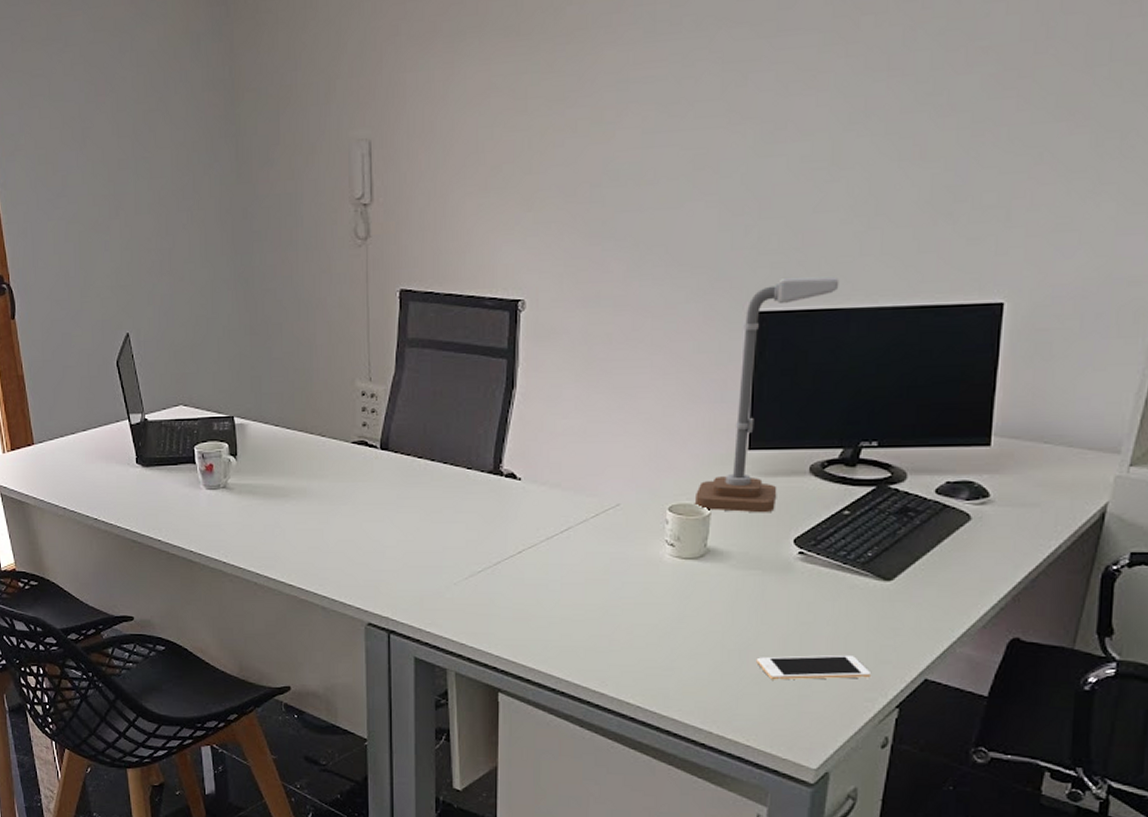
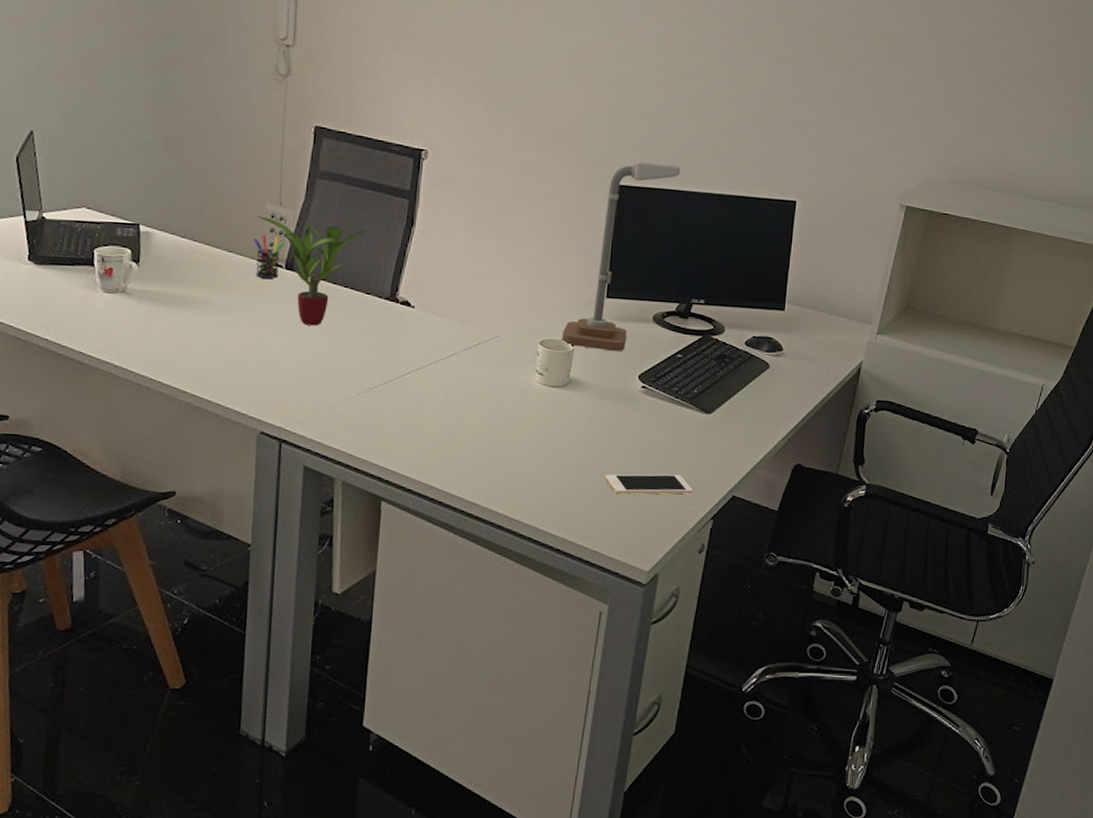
pen holder: none [345,414,377,461] -> present [253,234,284,279]
potted plant: none [347,395,463,508] -> present [257,216,367,326]

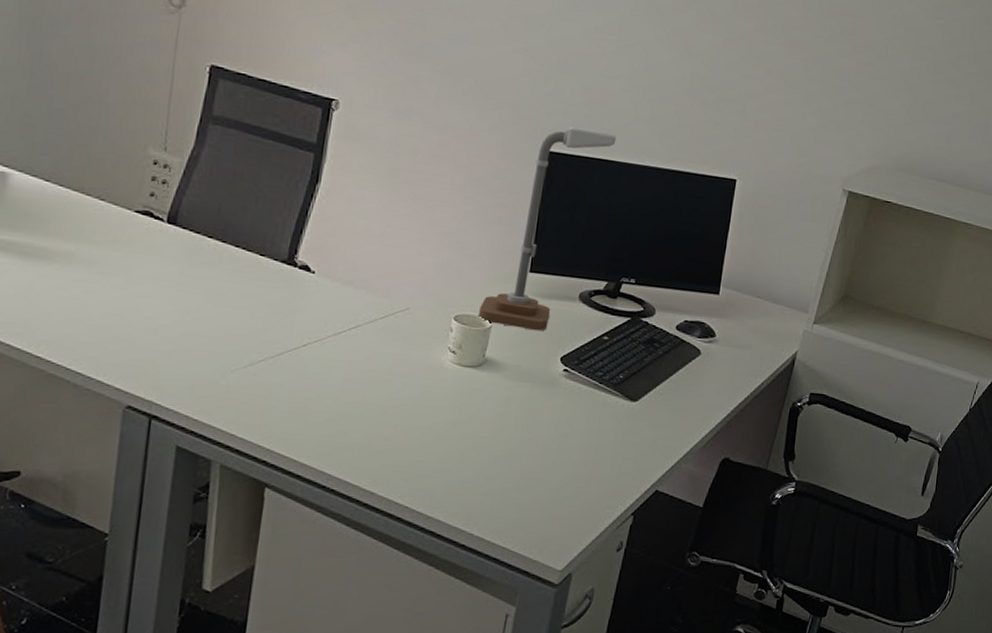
pen holder: present [253,234,284,279] -> none [130,183,168,233]
potted plant: present [257,216,367,326] -> none [137,162,264,289]
cell phone: present [605,474,694,495] -> none [518,464,615,487]

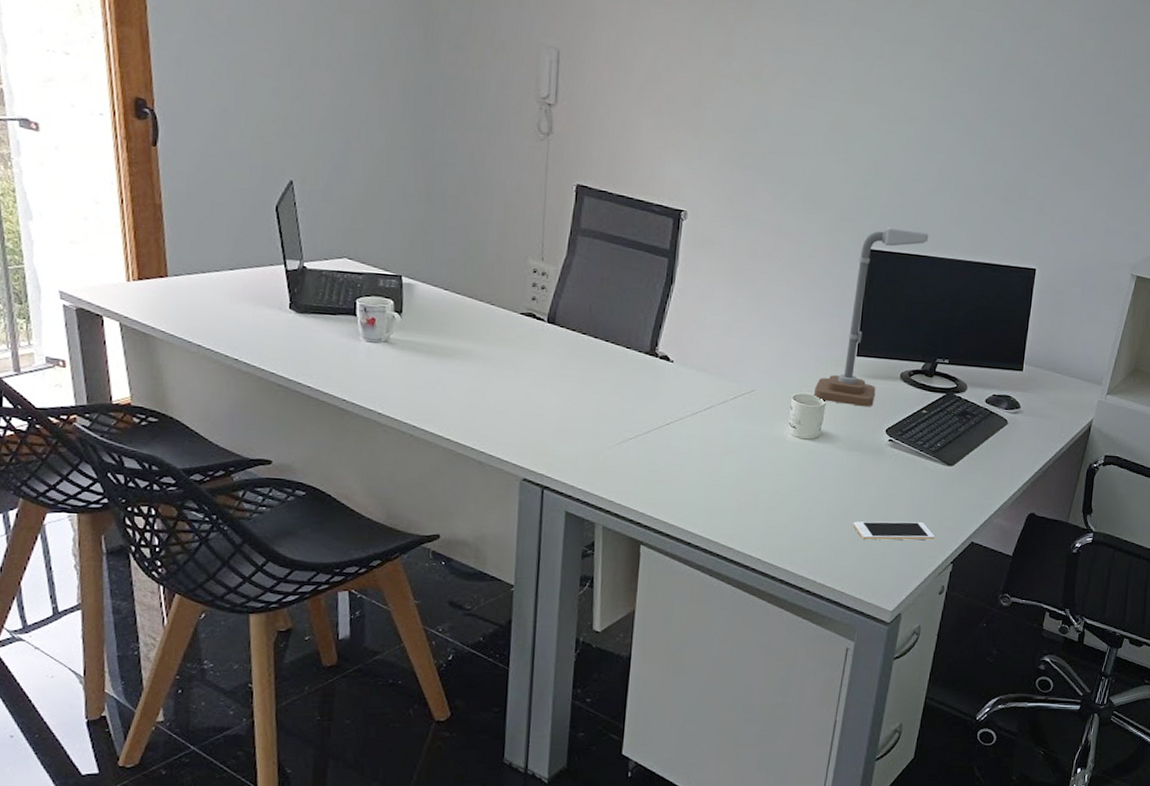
cell phone: none [518,464,615,487] -> present [853,521,936,540]

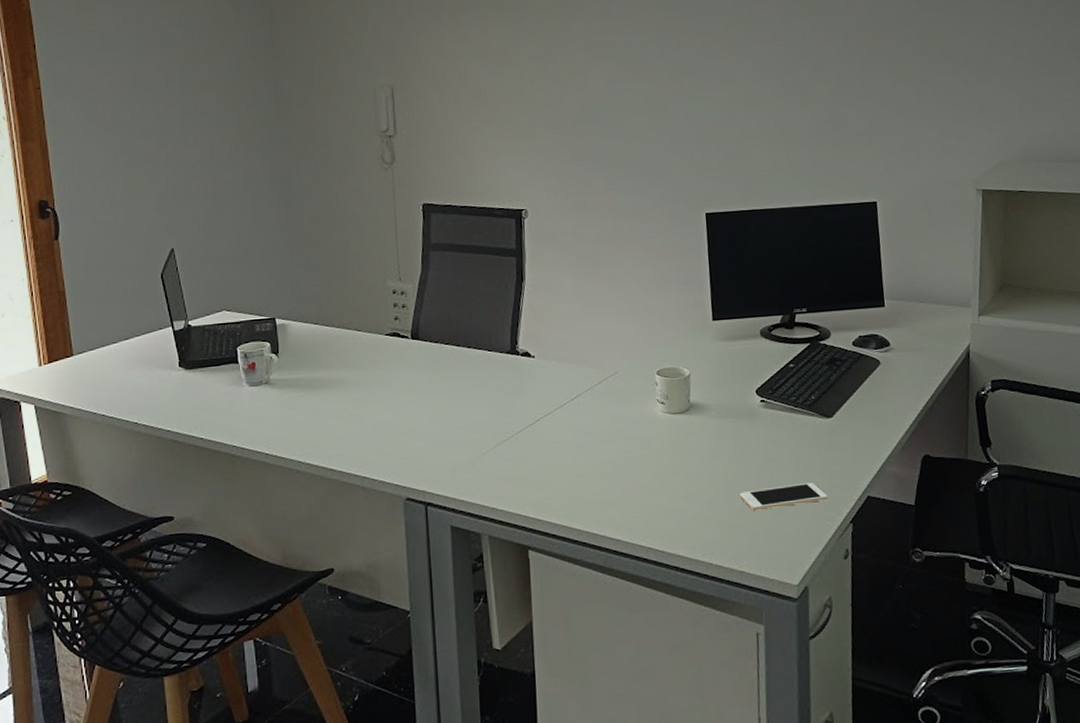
desk lamp: present [814,226,929,407] -> none [677,185,763,372]

